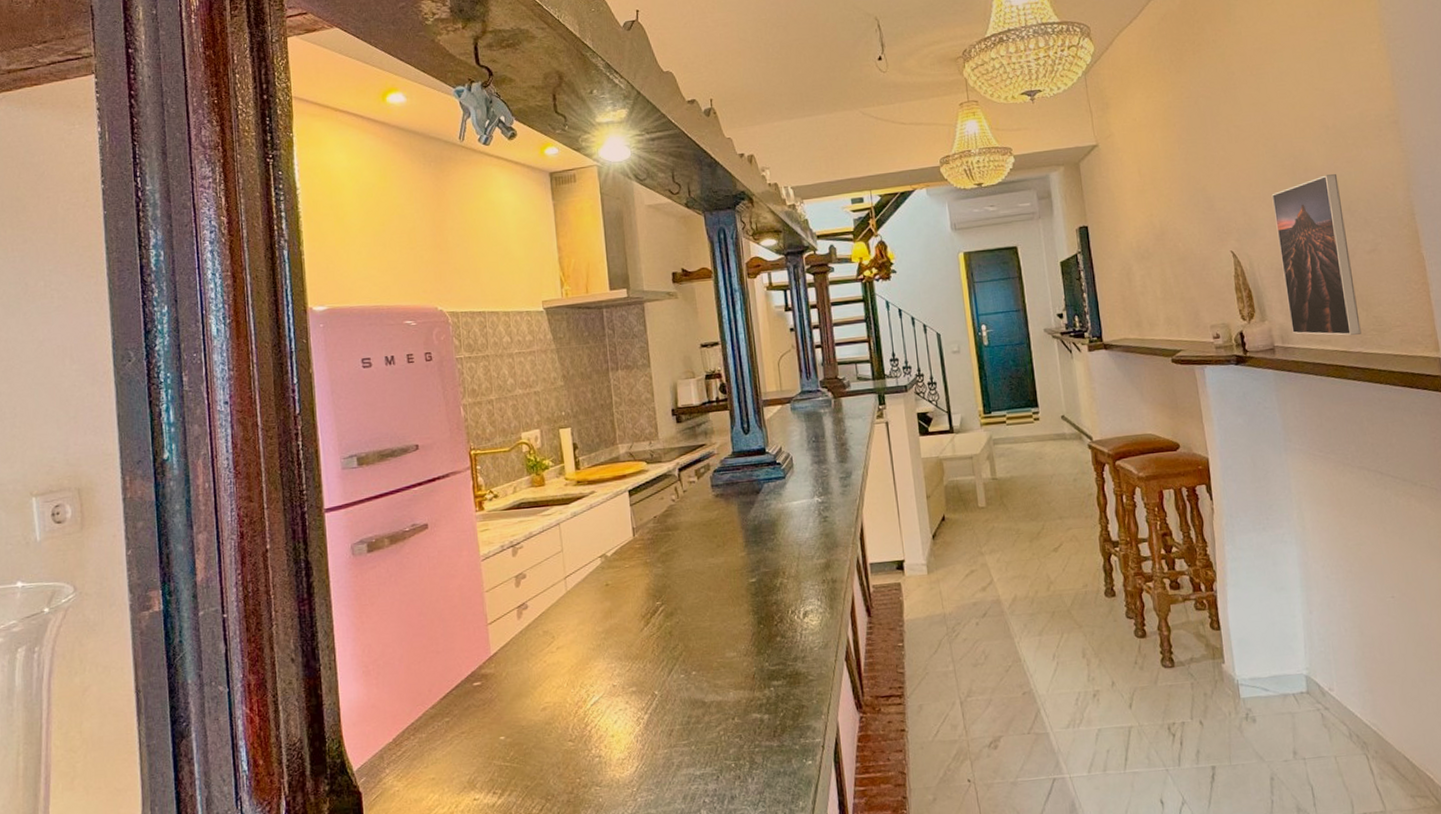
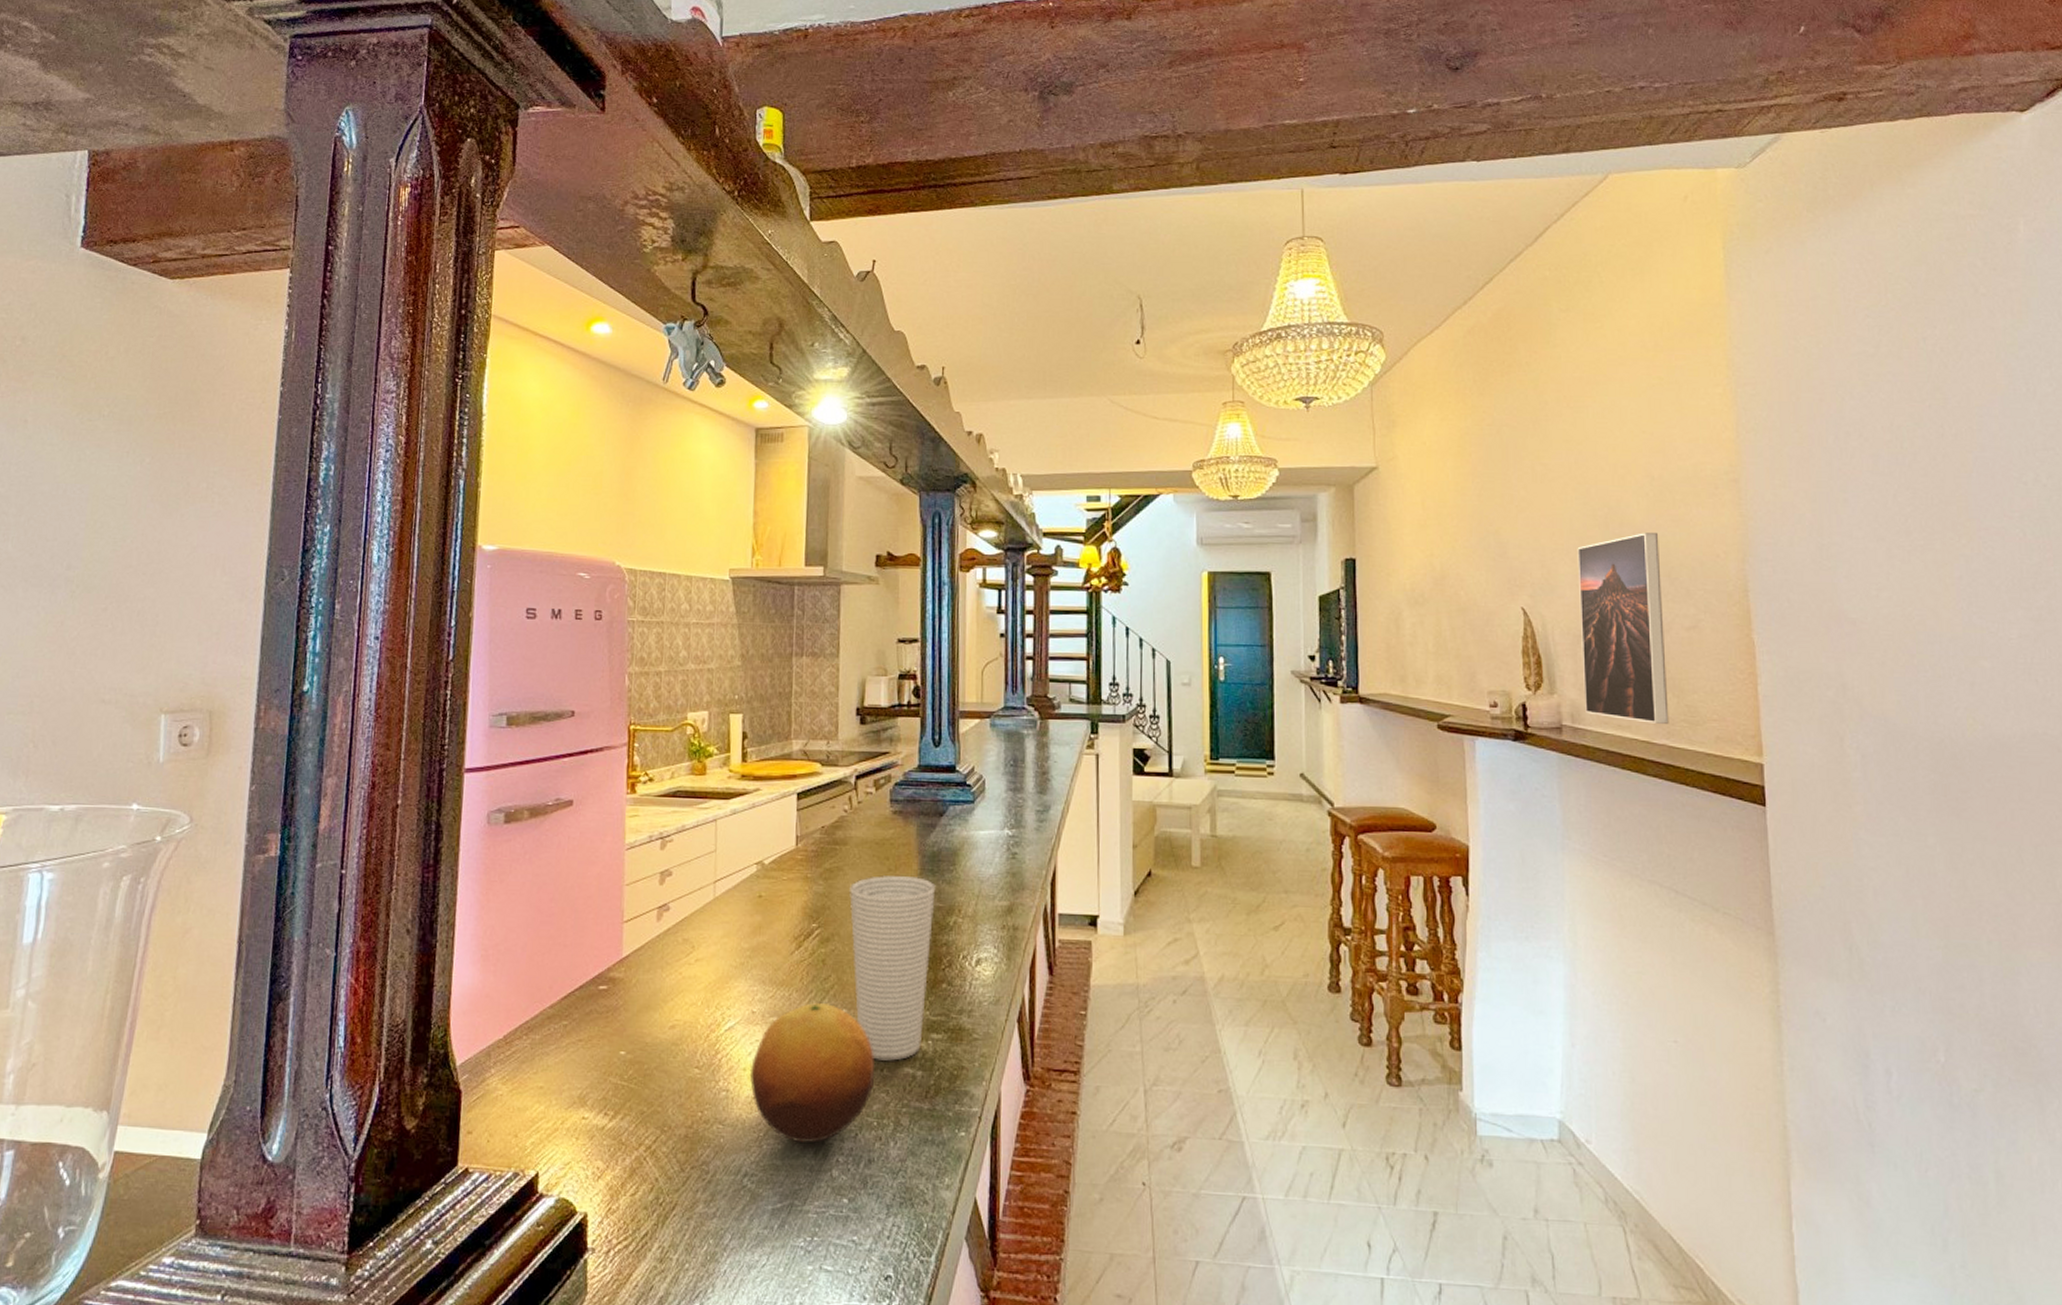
fruit: none [617,669,729,792] -> present [749,1002,876,1143]
cup: none [685,548,766,711] -> present [849,874,936,1061]

